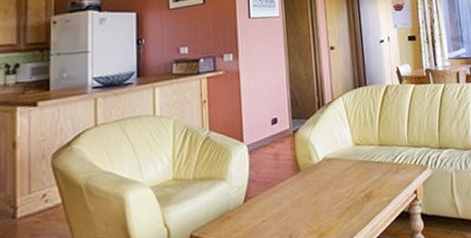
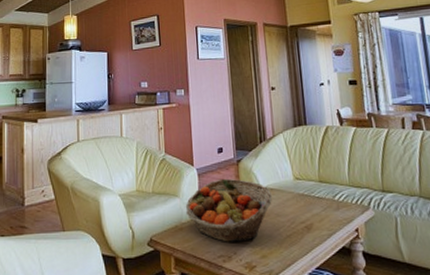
fruit basket: none [233,152,331,226] -> present [185,178,272,242]

